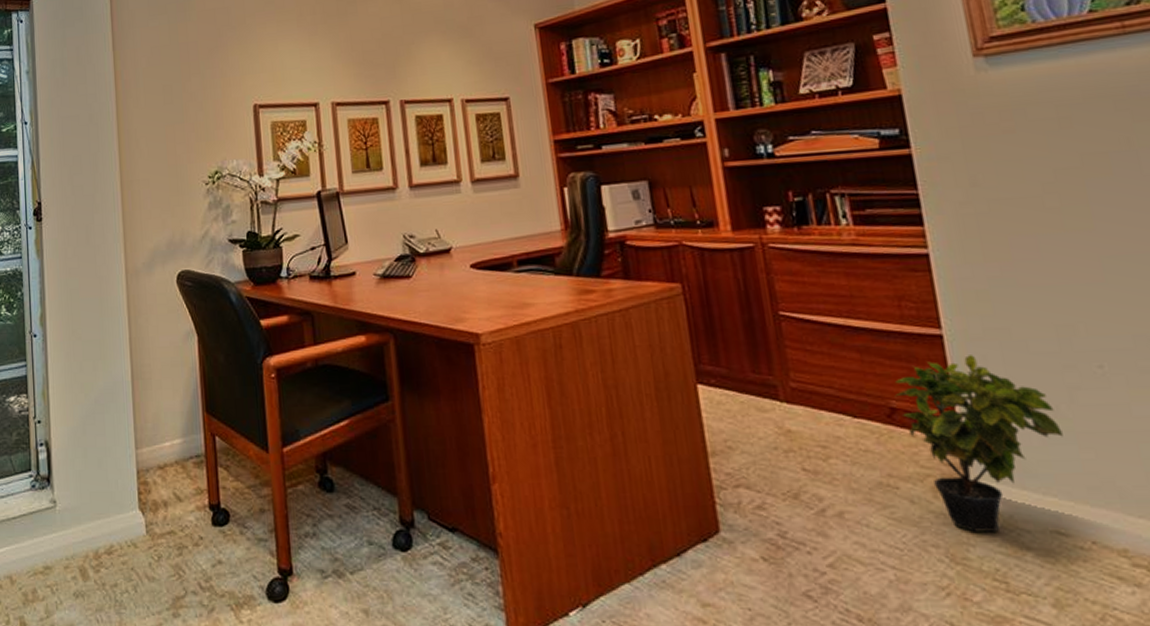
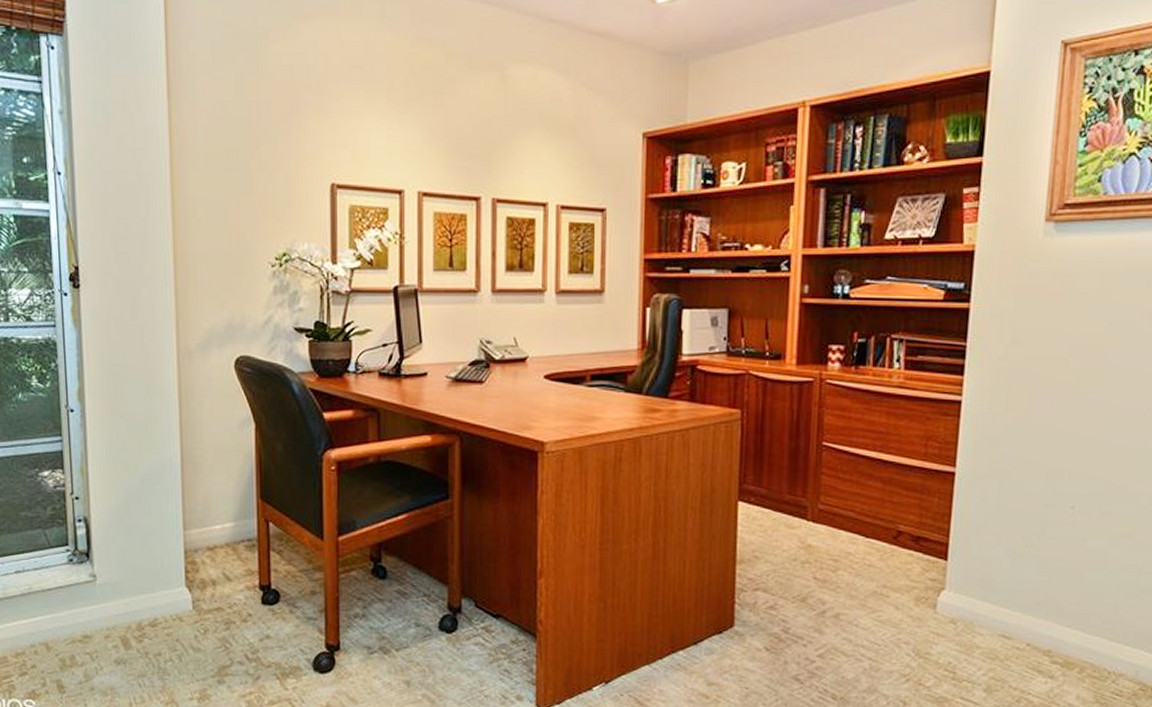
potted plant: present [895,355,1063,532] -> none [904,491,1028,634]

